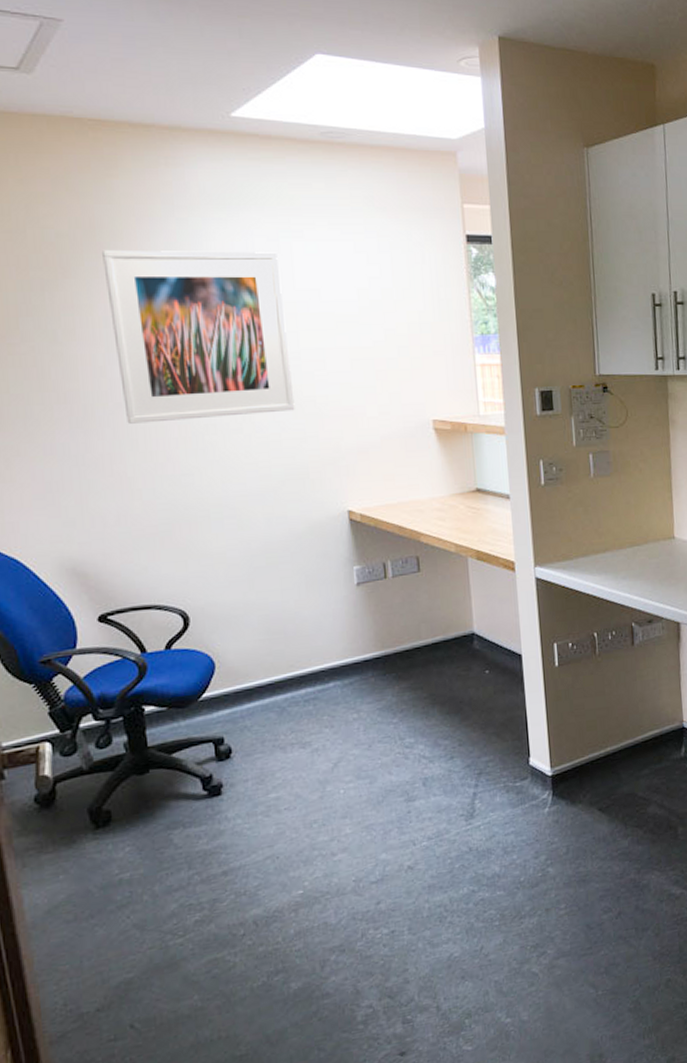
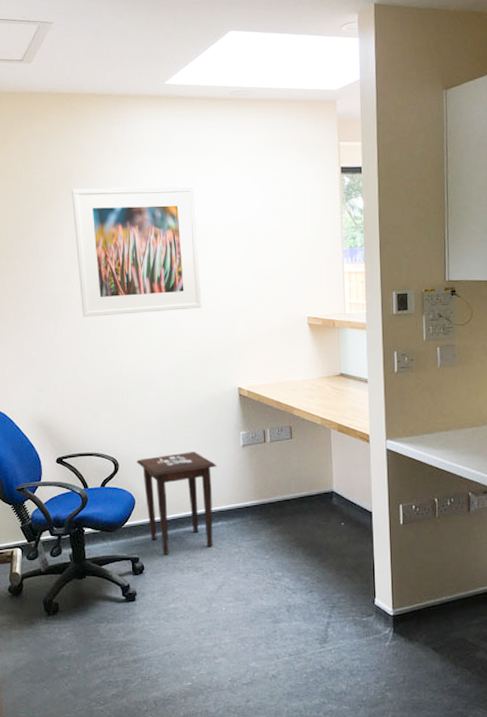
side table: none [214,595,325,731] -> present [136,452,217,554]

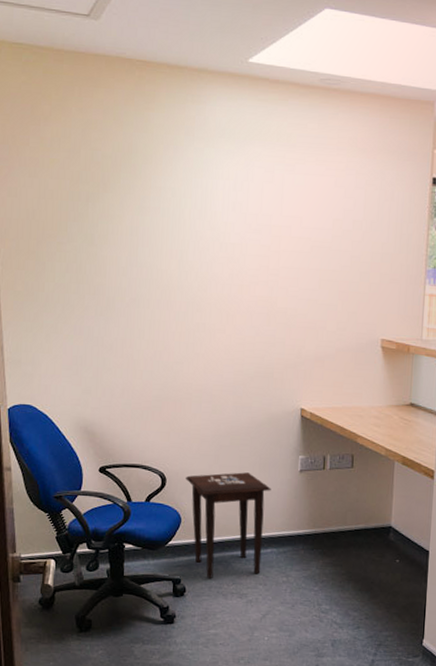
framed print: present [72,186,202,317] -> none [135,171,272,319]

